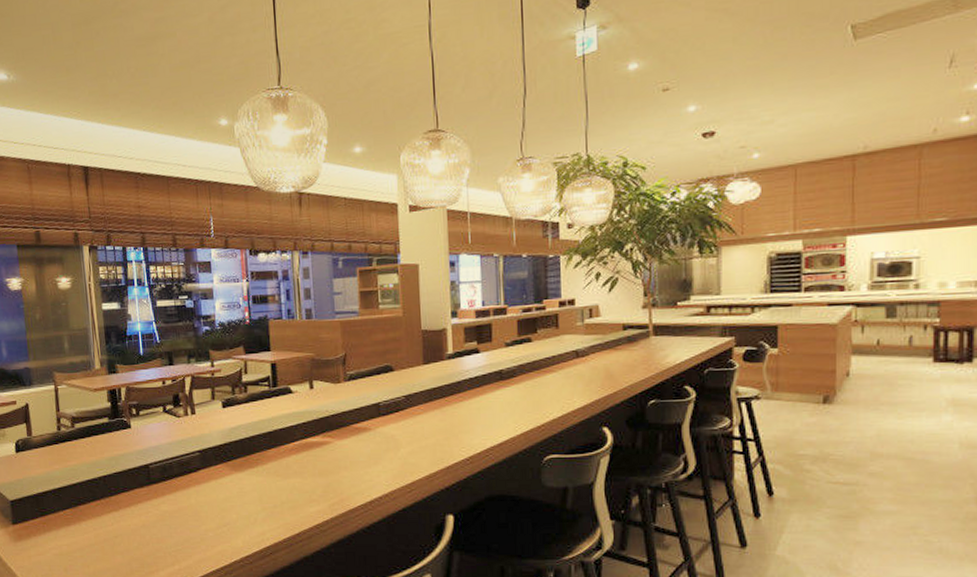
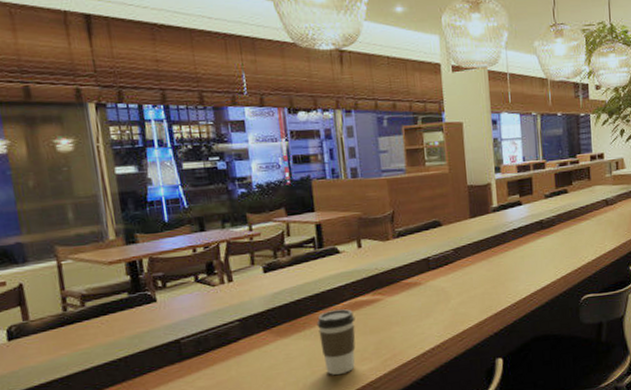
coffee cup: none [268,449,305,513] -> present [316,309,356,375]

